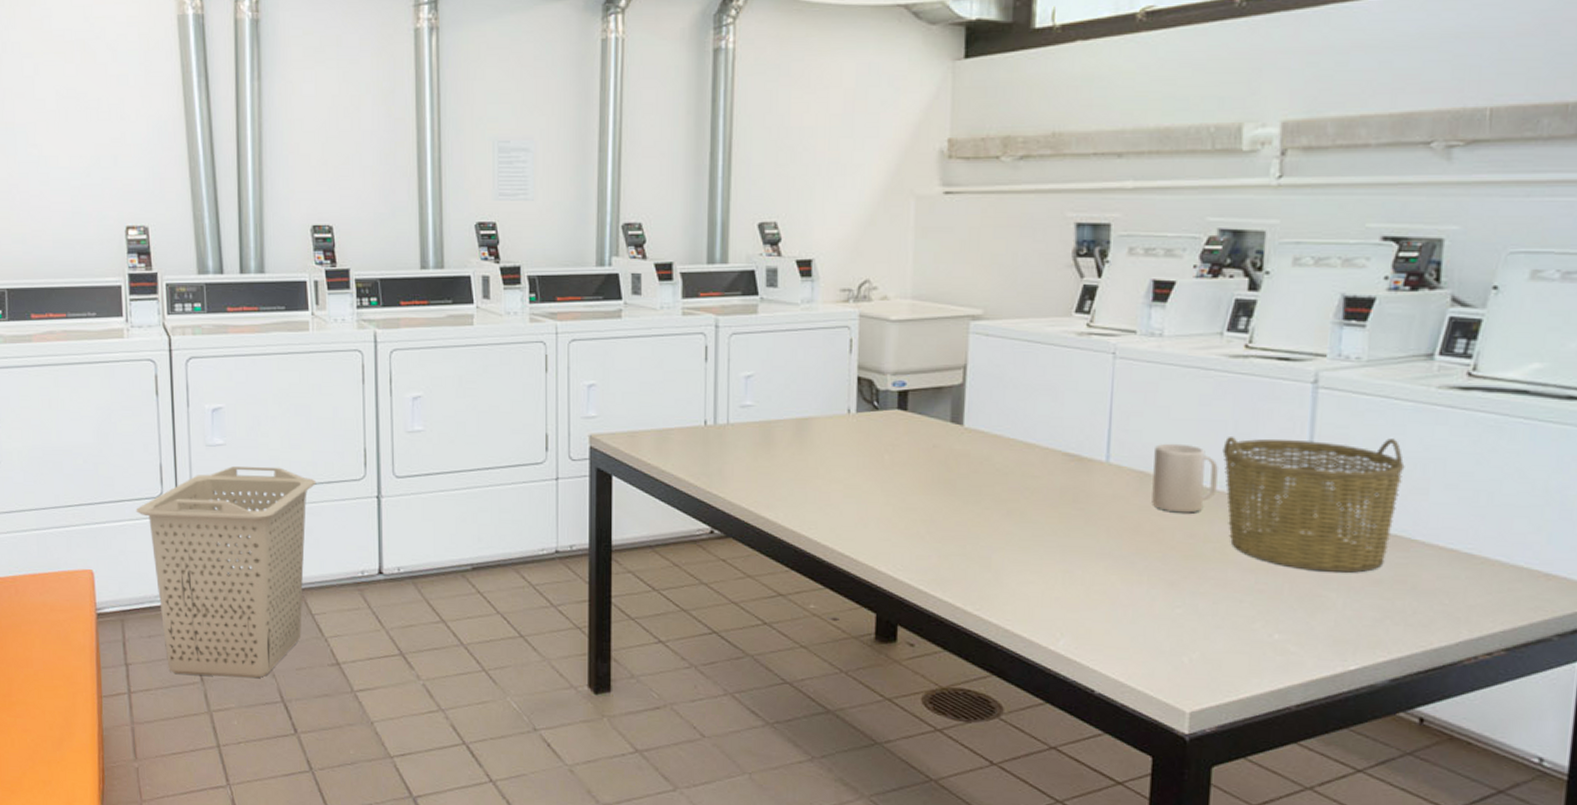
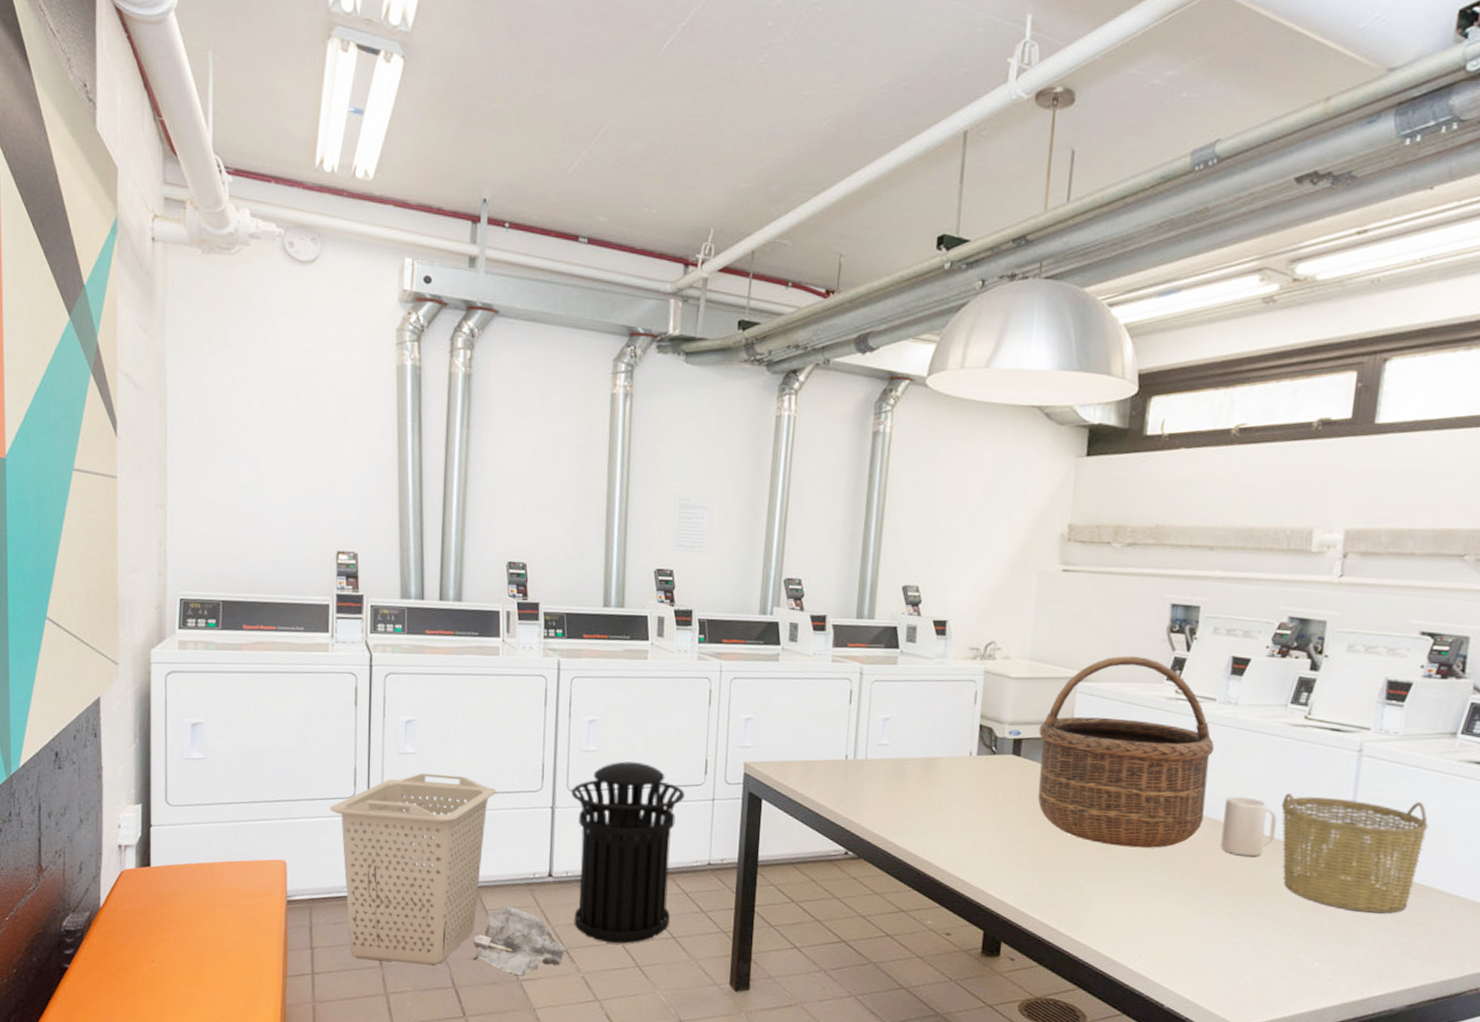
plastic bag: none [298,608,403,687] -> present [471,905,566,976]
trash can: none [398,441,526,646] -> present [571,761,686,944]
basket: none [927,287,1137,510] -> present [1038,656,1214,849]

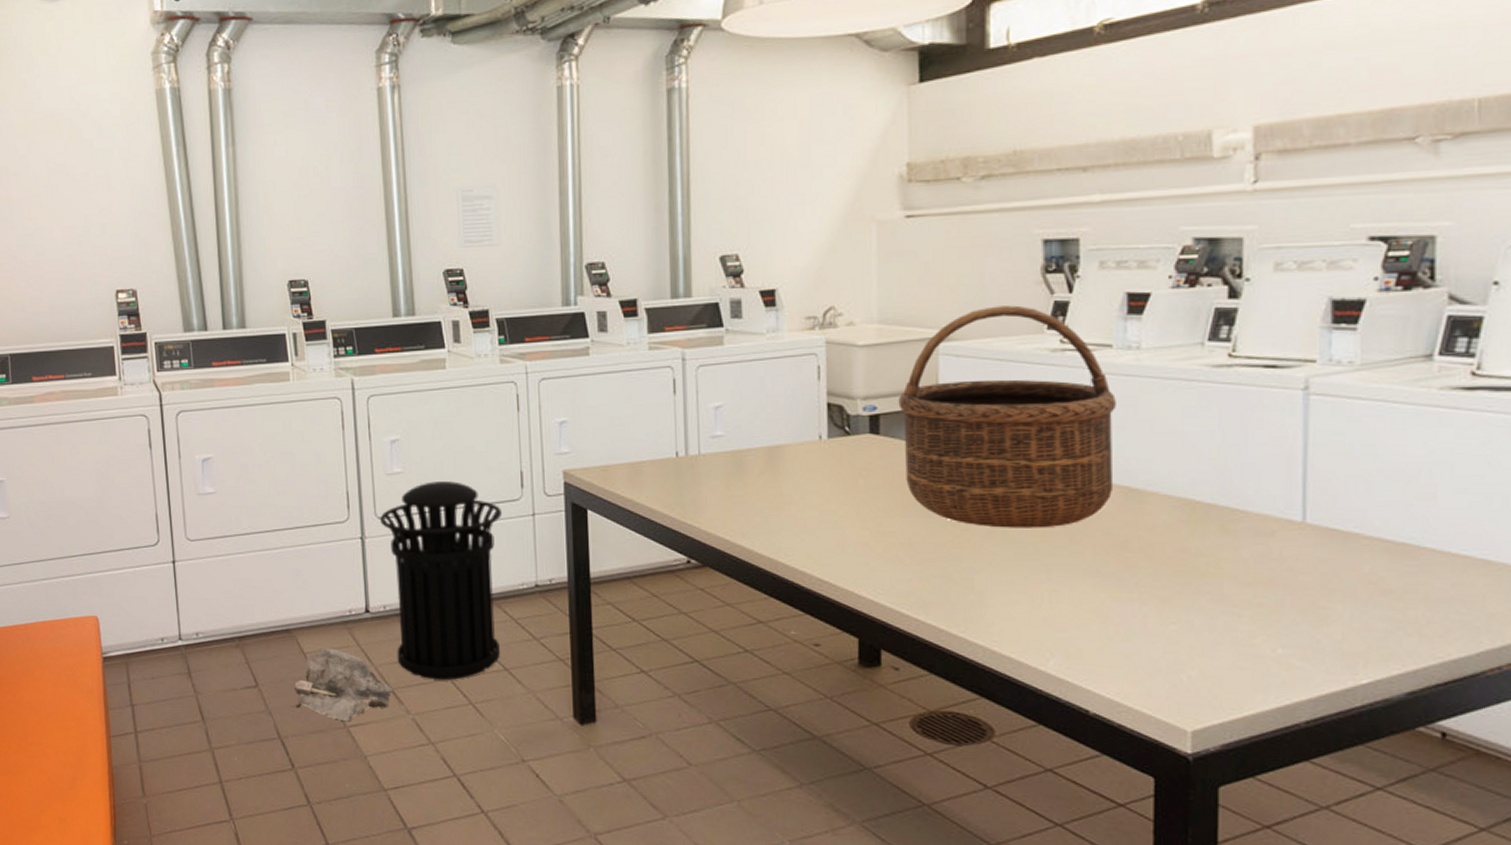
laundry basket: present [329,773,497,966] -> none [135,512,303,716]
mug: present [1220,796,1277,857] -> none [1138,457,1207,528]
basket: present [1281,792,1429,914] -> none [1211,443,1409,583]

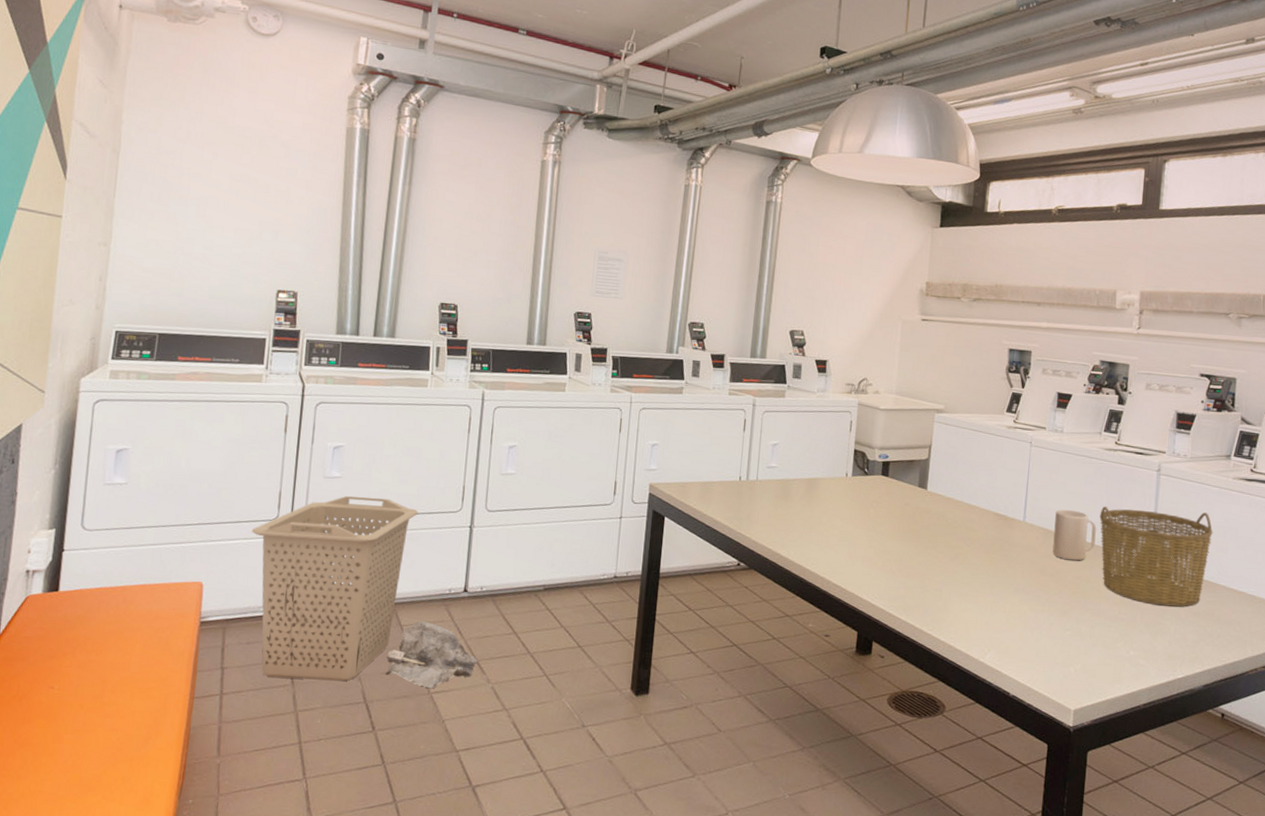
laundry basket: none [135,512,303,716] -> present [251,496,419,682]
trash can: present [380,481,503,680] -> none [486,483,596,654]
basket: present [898,305,1116,528] -> none [903,391,1045,555]
mug: none [1138,457,1207,528] -> present [1052,509,1096,561]
basket: none [1211,443,1409,583] -> present [1099,506,1213,607]

